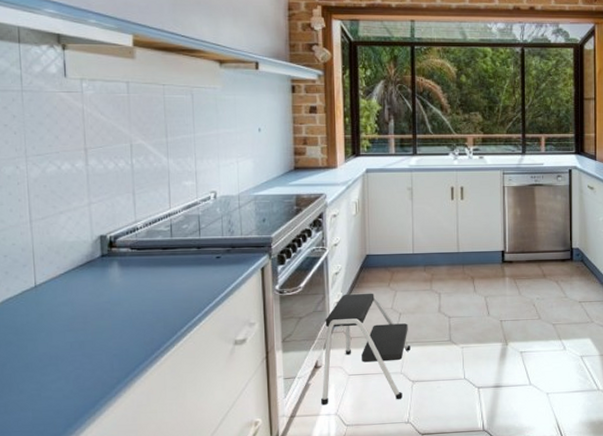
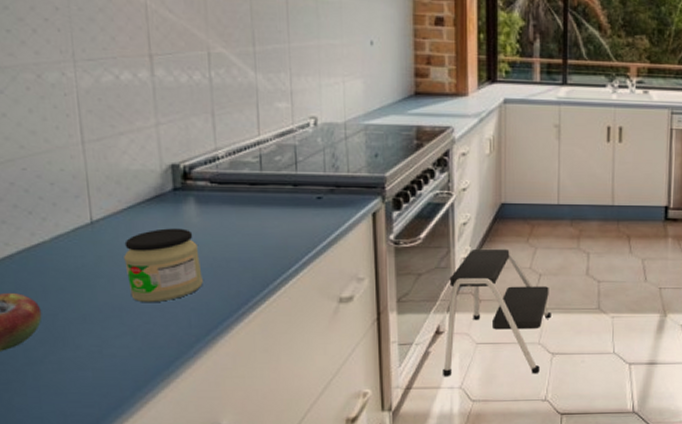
jar: none [60,288,124,352] -> present [124,228,203,303]

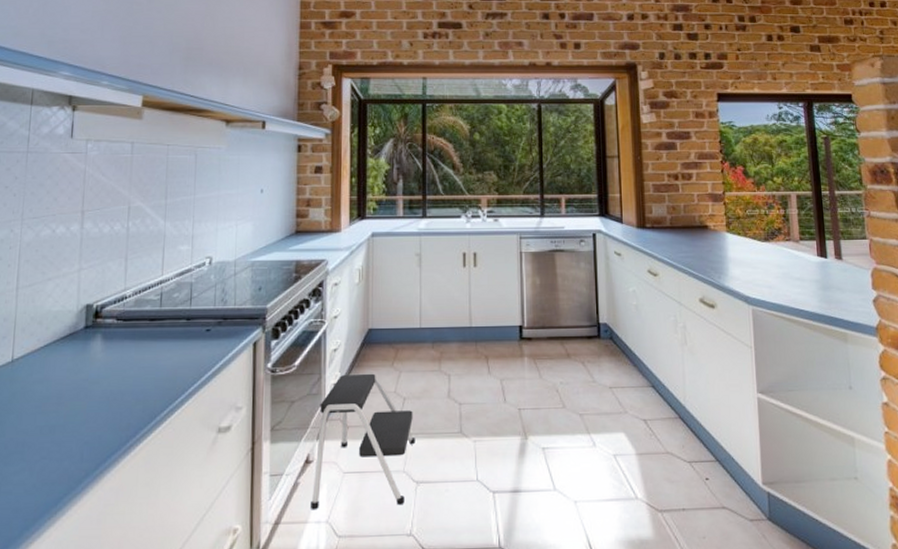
jar: present [124,228,203,303] -> none [34,364,99,438]

